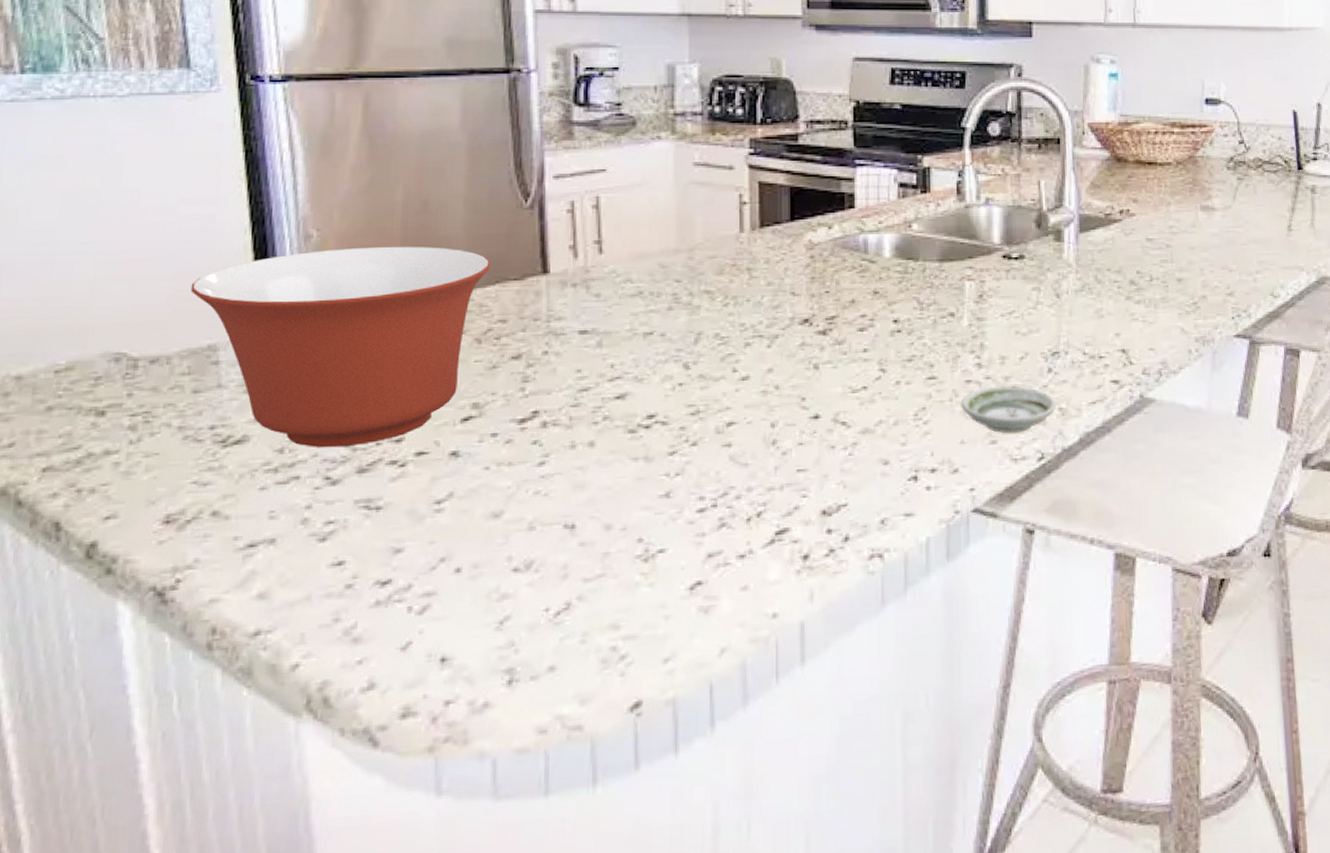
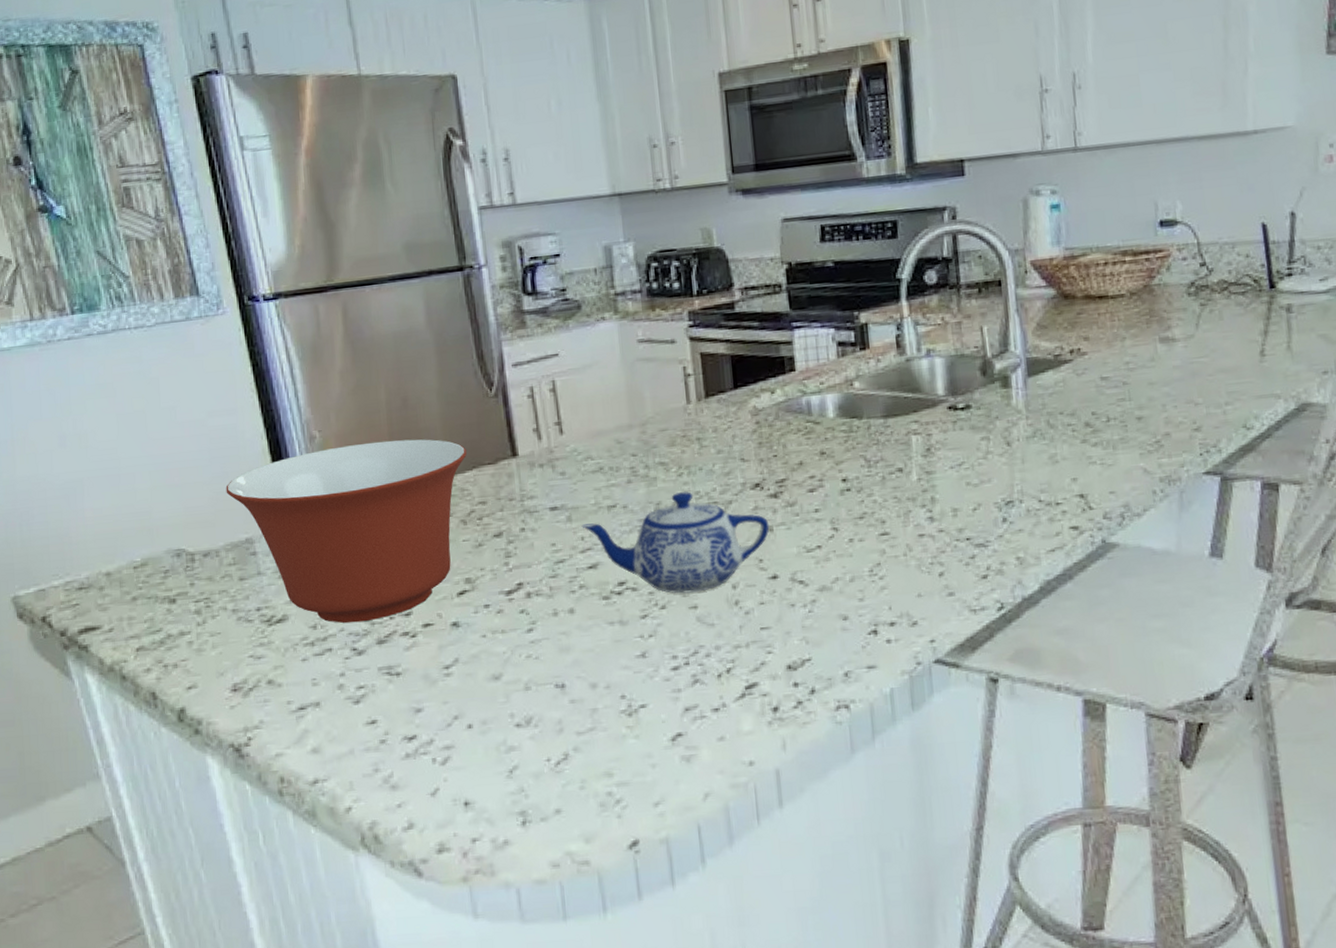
teapot: none [612,322,815,430] -> present [581,491,770,594]
saucer: present [961,386,1056,434] -> none [915,537,1013,586]

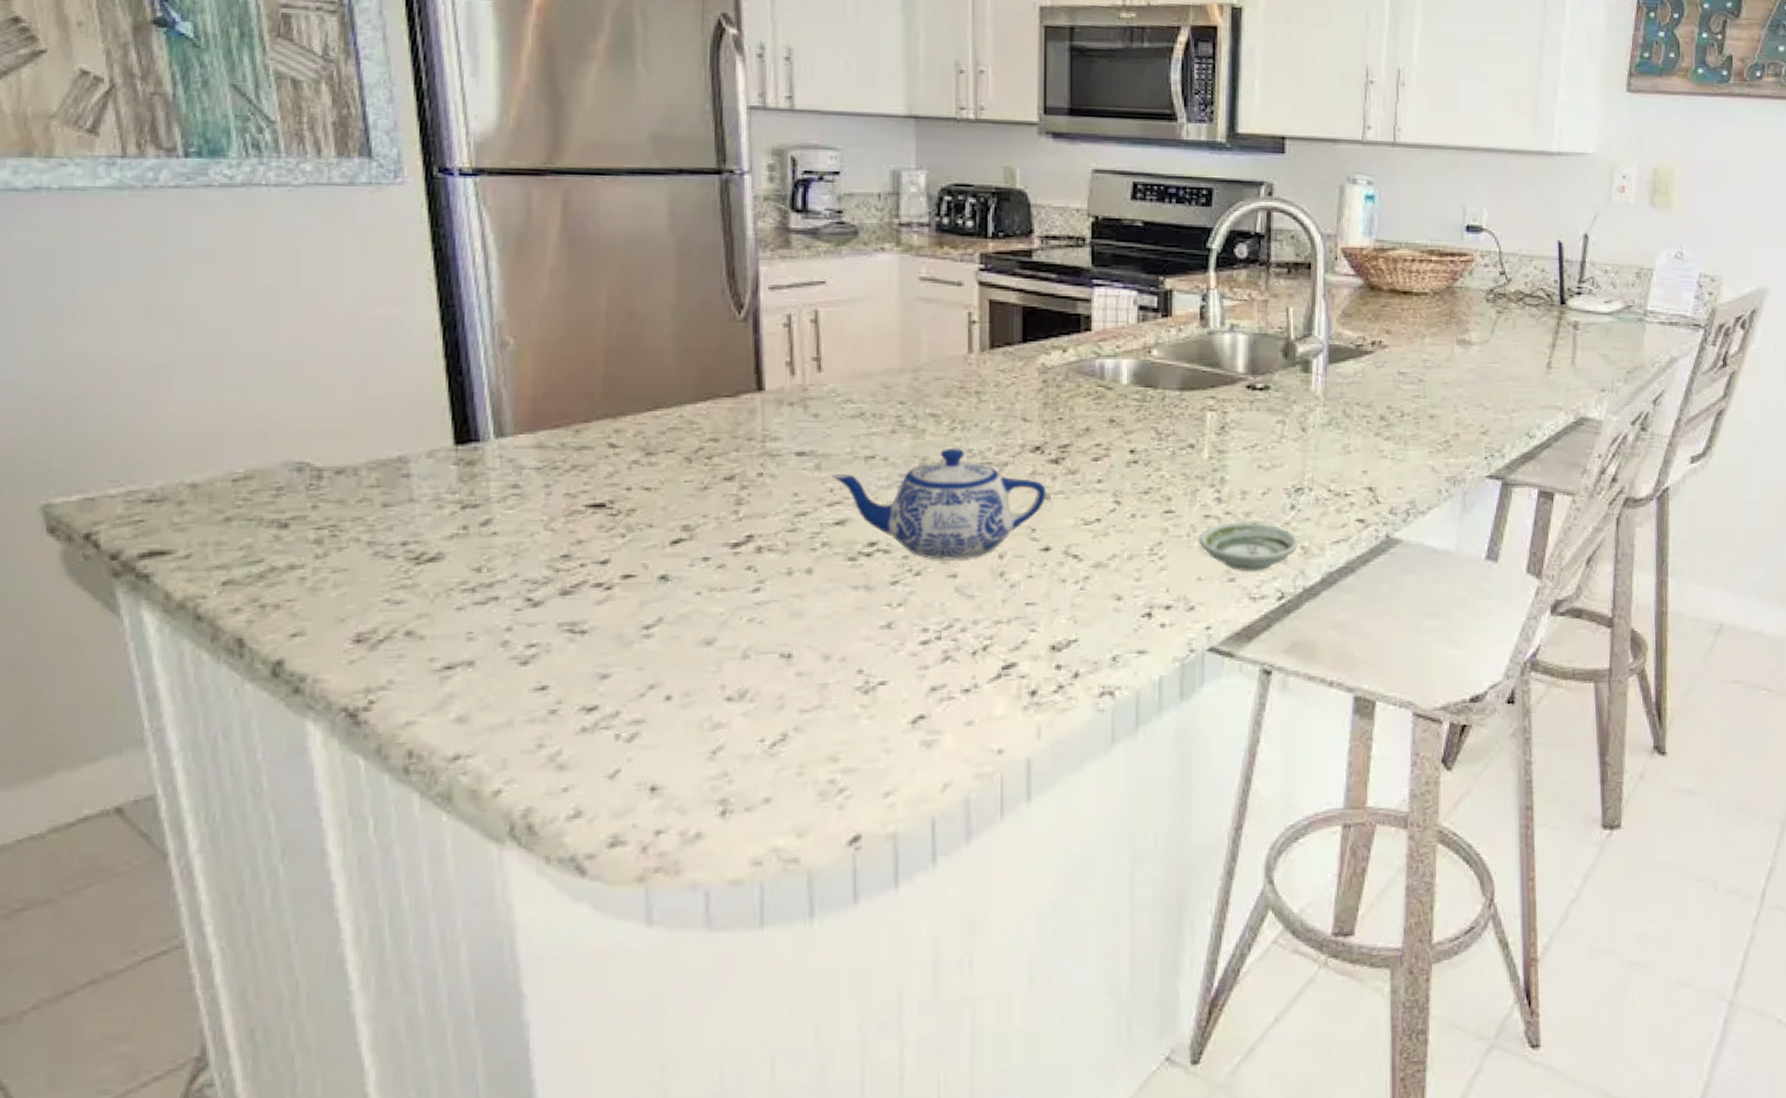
mixing bowl: present [225,439,467,624] -> none [377,357,701,568]
saucer: none [915,537,1013,586] -> present [1199,522,1298,572]

